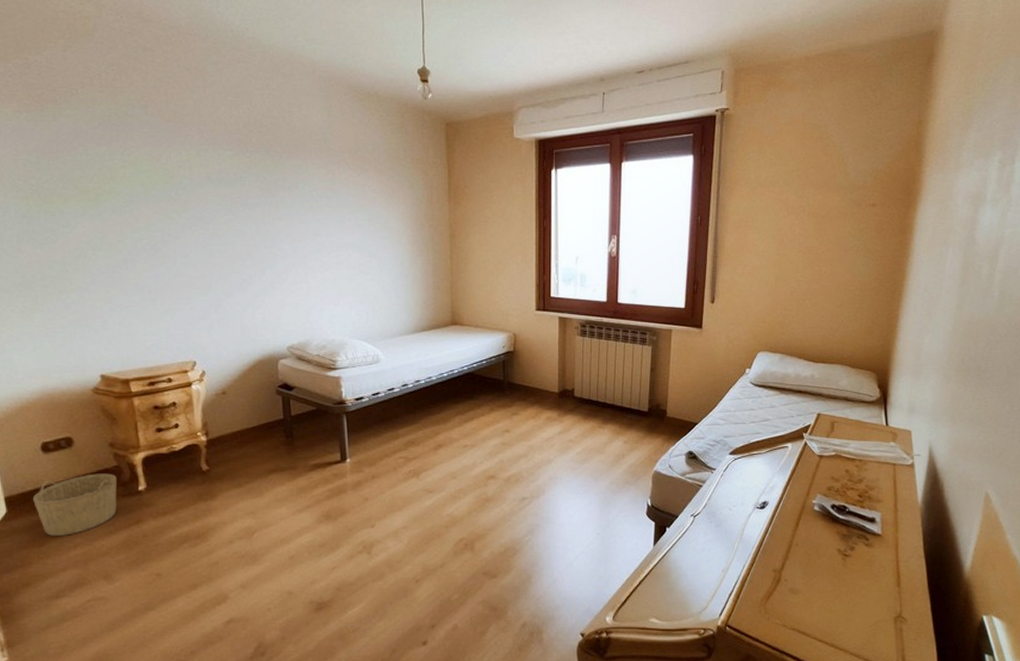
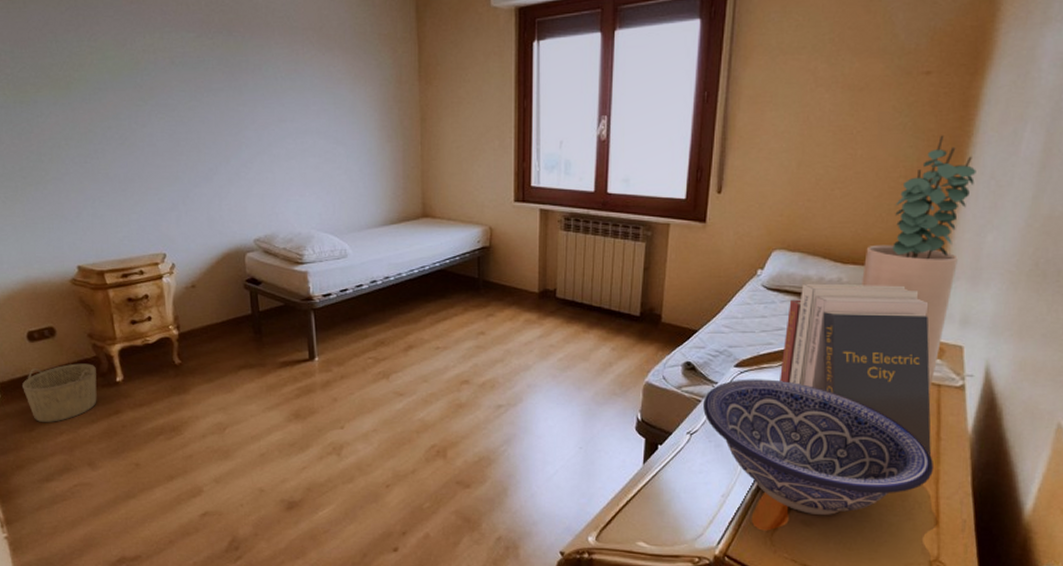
decorative bowl: none [704,464,894,584] -> present [703,379,934,516]
books: none [767,380,890,525] -> present [780,283,931,455]
vase: none [829,256,914,470] -> present [860,135,976,392]

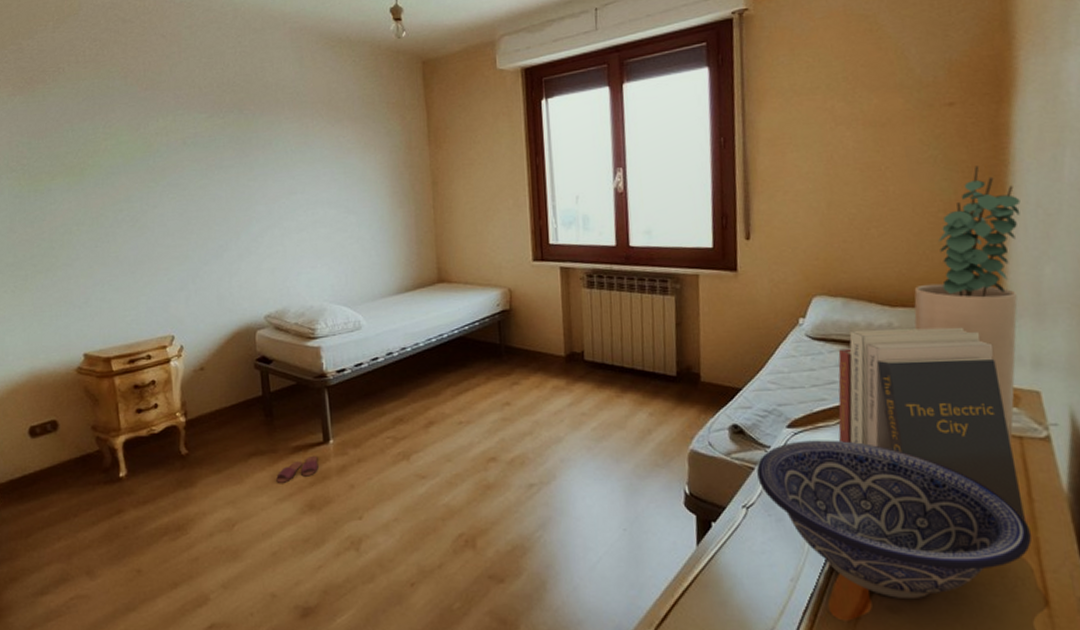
basket: present [22,363,97,422] -> none [21,458,99,527]
slippers: none [265,370,304,394] -> present [276,455,318,483]

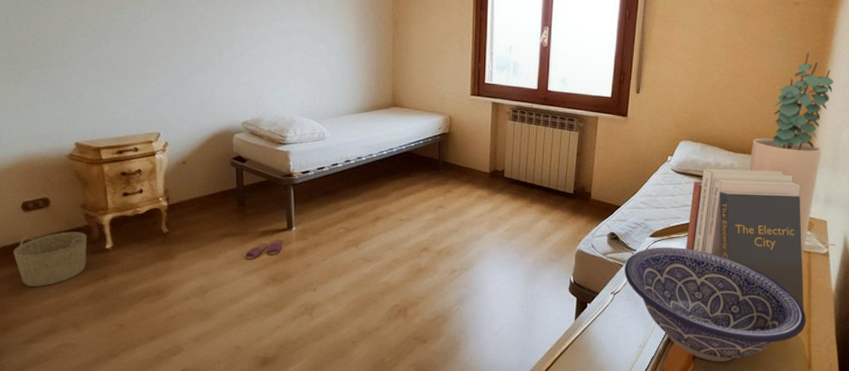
basket: none [21,458,99,527] -> present [14,231,87,287]

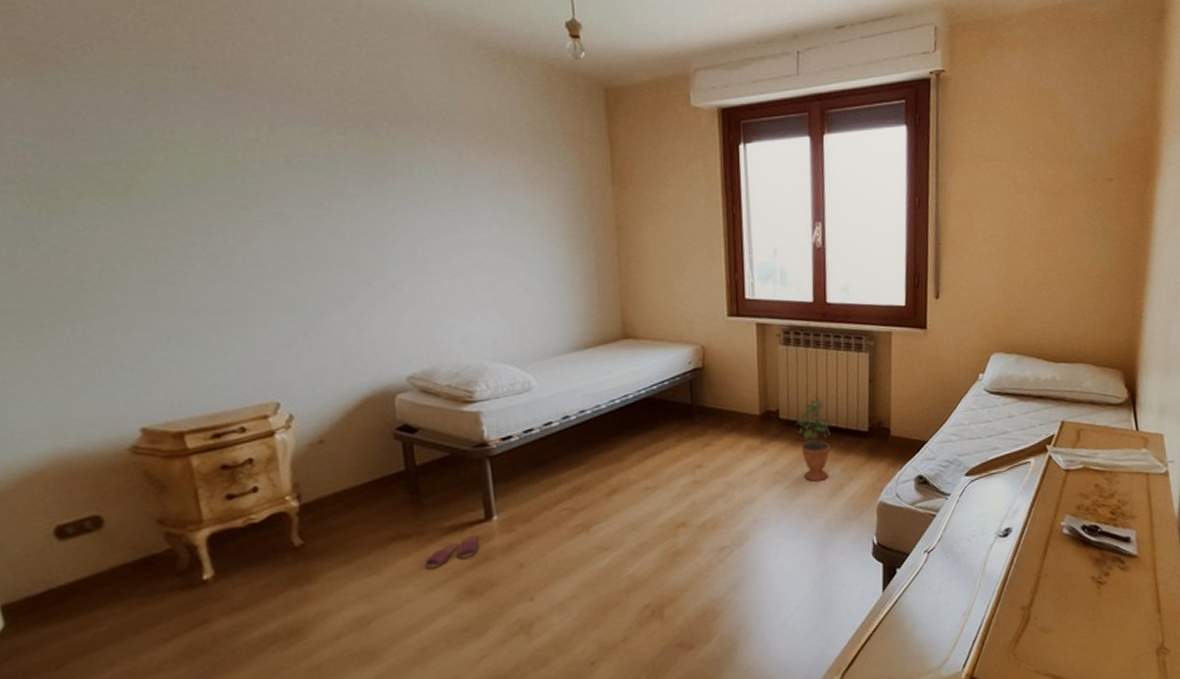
basket: present [14,231,87,287] -> none [45,560,172,653]
potted plant: none [516,161,543,228] -> present [795,395,830,482]
decorative bowl: present [624,247,807,363] -> none [938,484,1151,620]
books: present [686,168,804,310] -> none [1008,380,1147,543]
vase: present [748,52,834,258] -> none [1072,237,1158,482]

